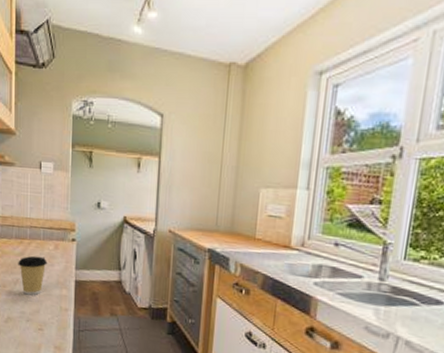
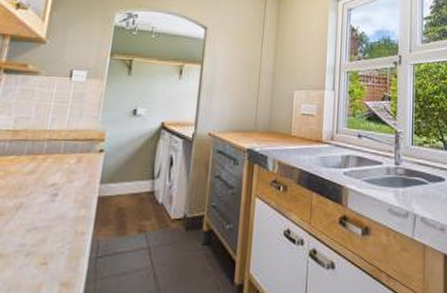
coffee cup: present [18,256,48,296] -> none [25,173,66,222]

